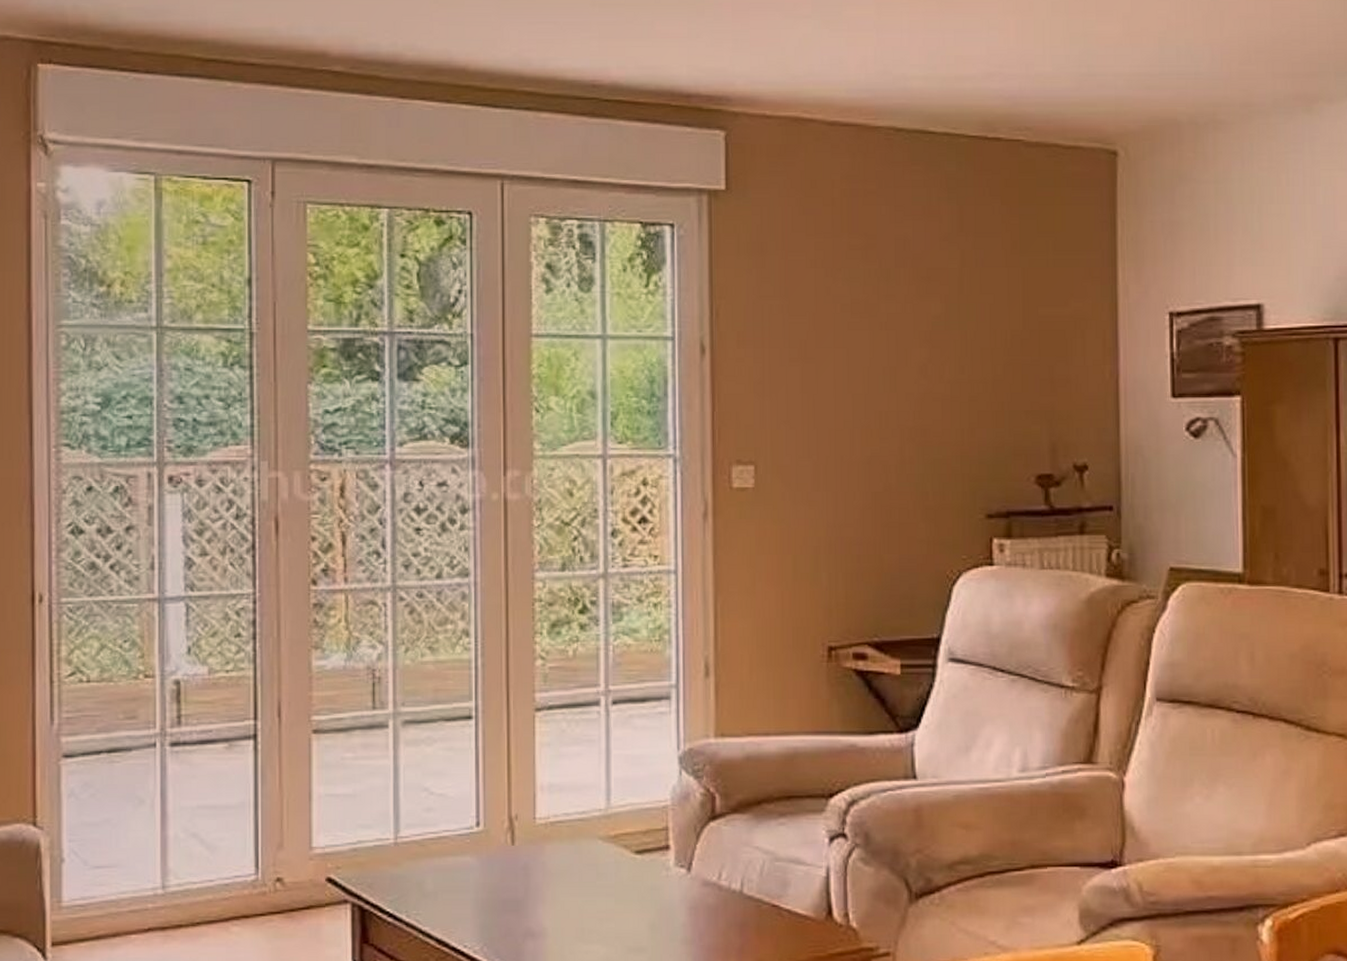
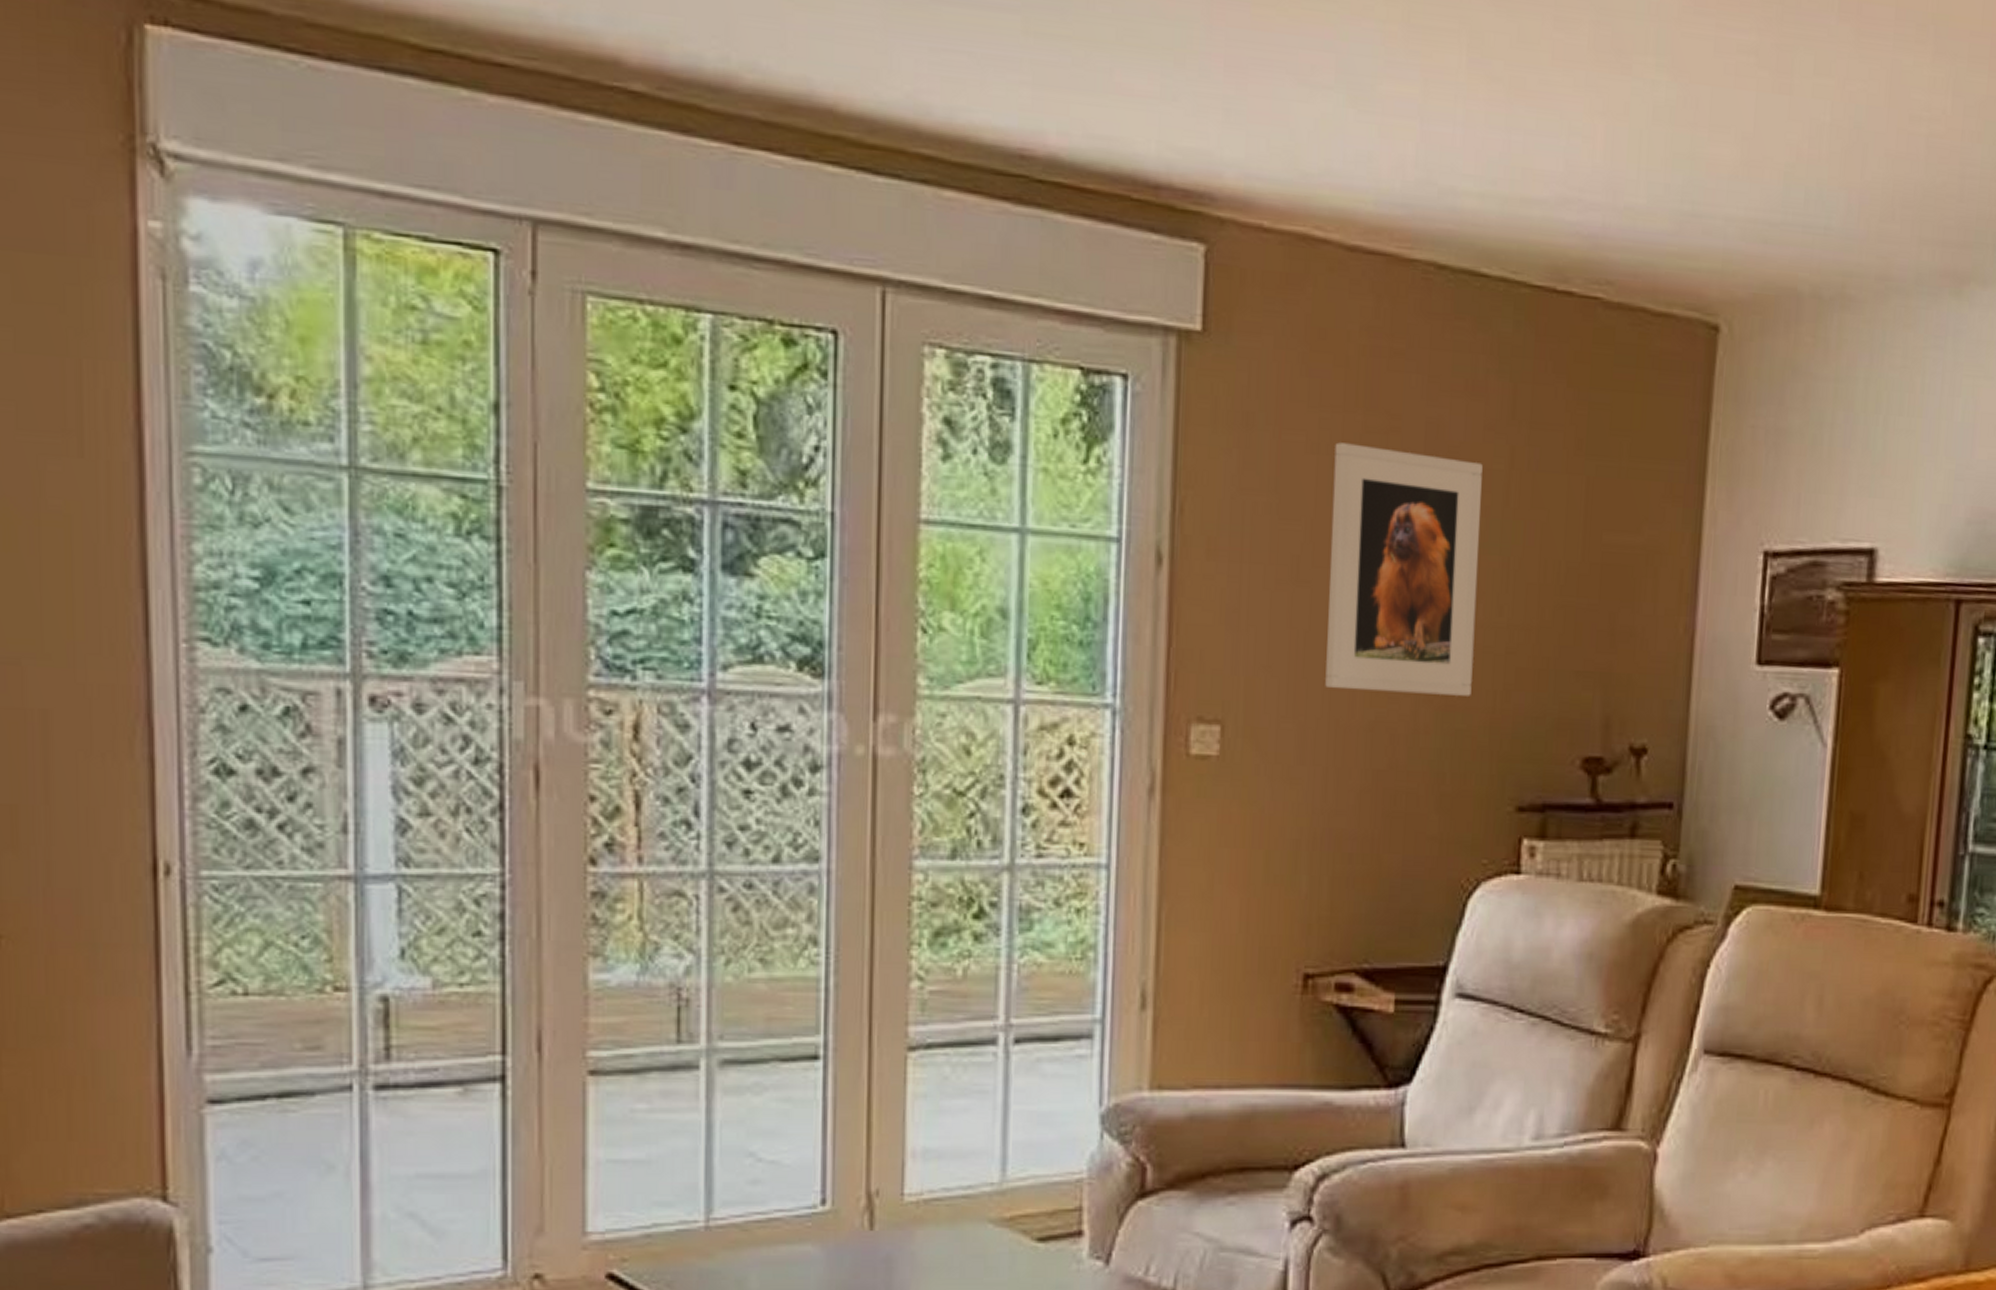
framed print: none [828,258,944,435] -> present [1325,442,1483,696]

